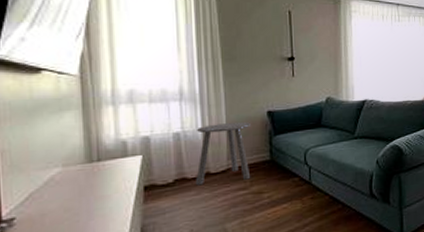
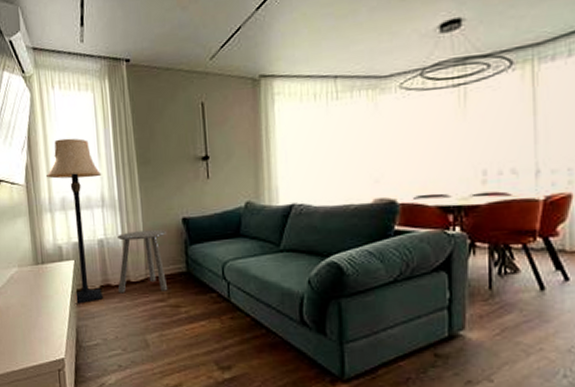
lamp: none [110,29,181,202] -> present [46,138,103,304]

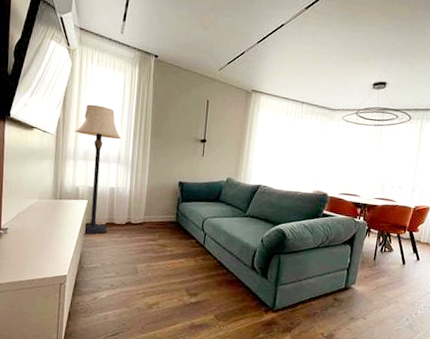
side table: present [118,230,167,294] -> none [120,185,165,234]

